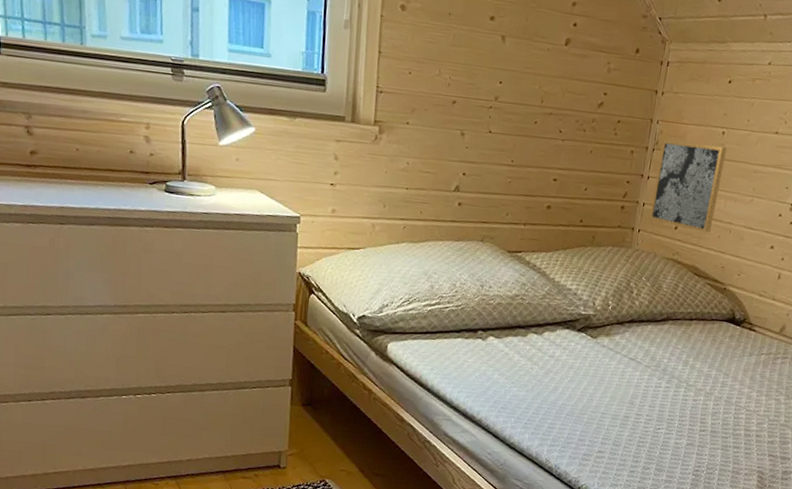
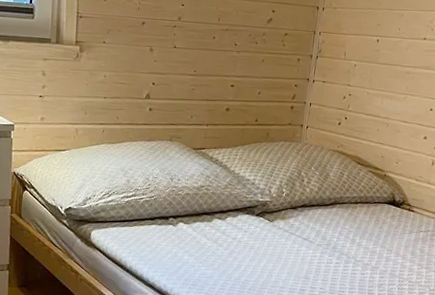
wall art: present [649,140,728,233] -> none [316,49,382,127]

